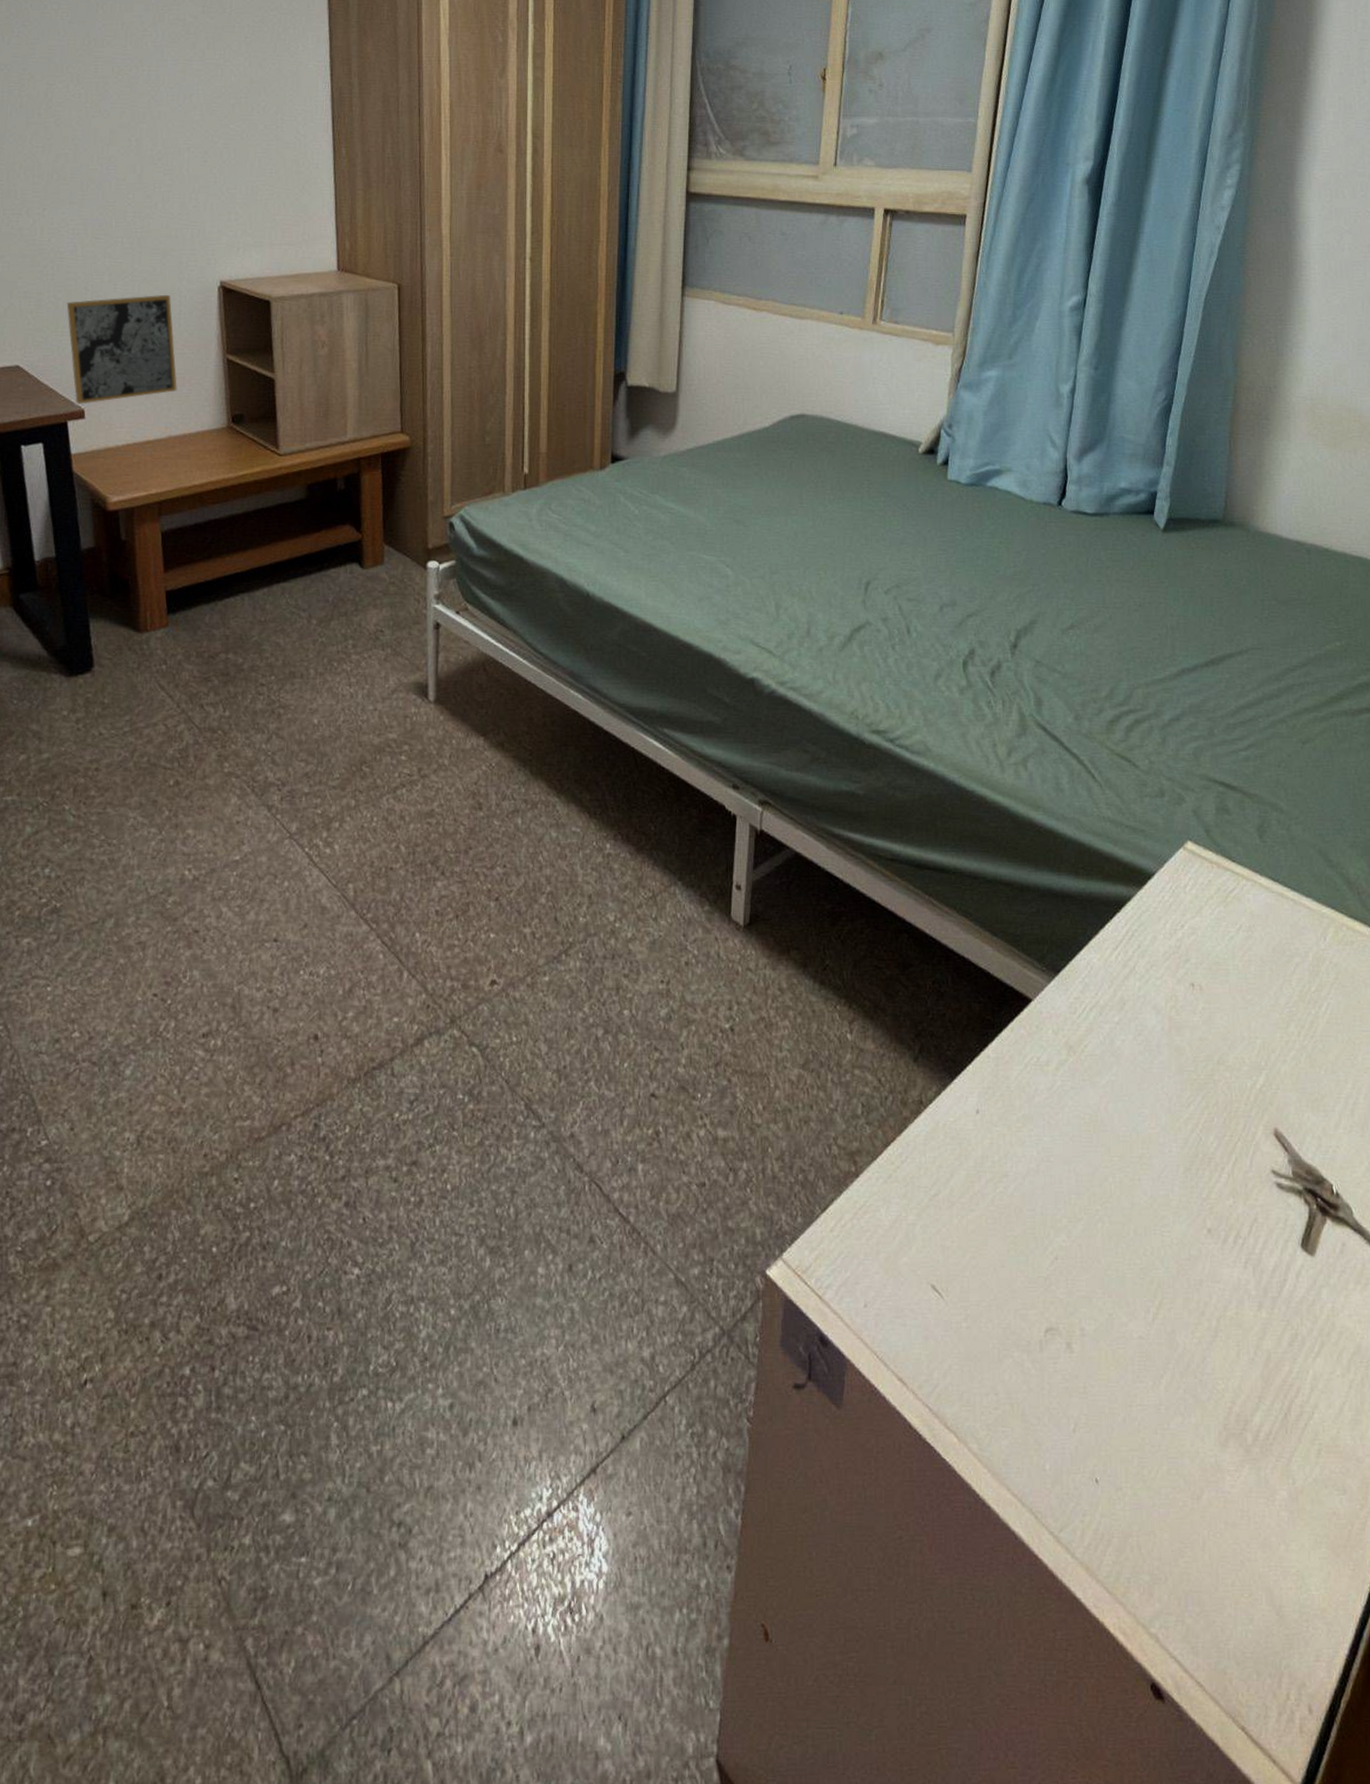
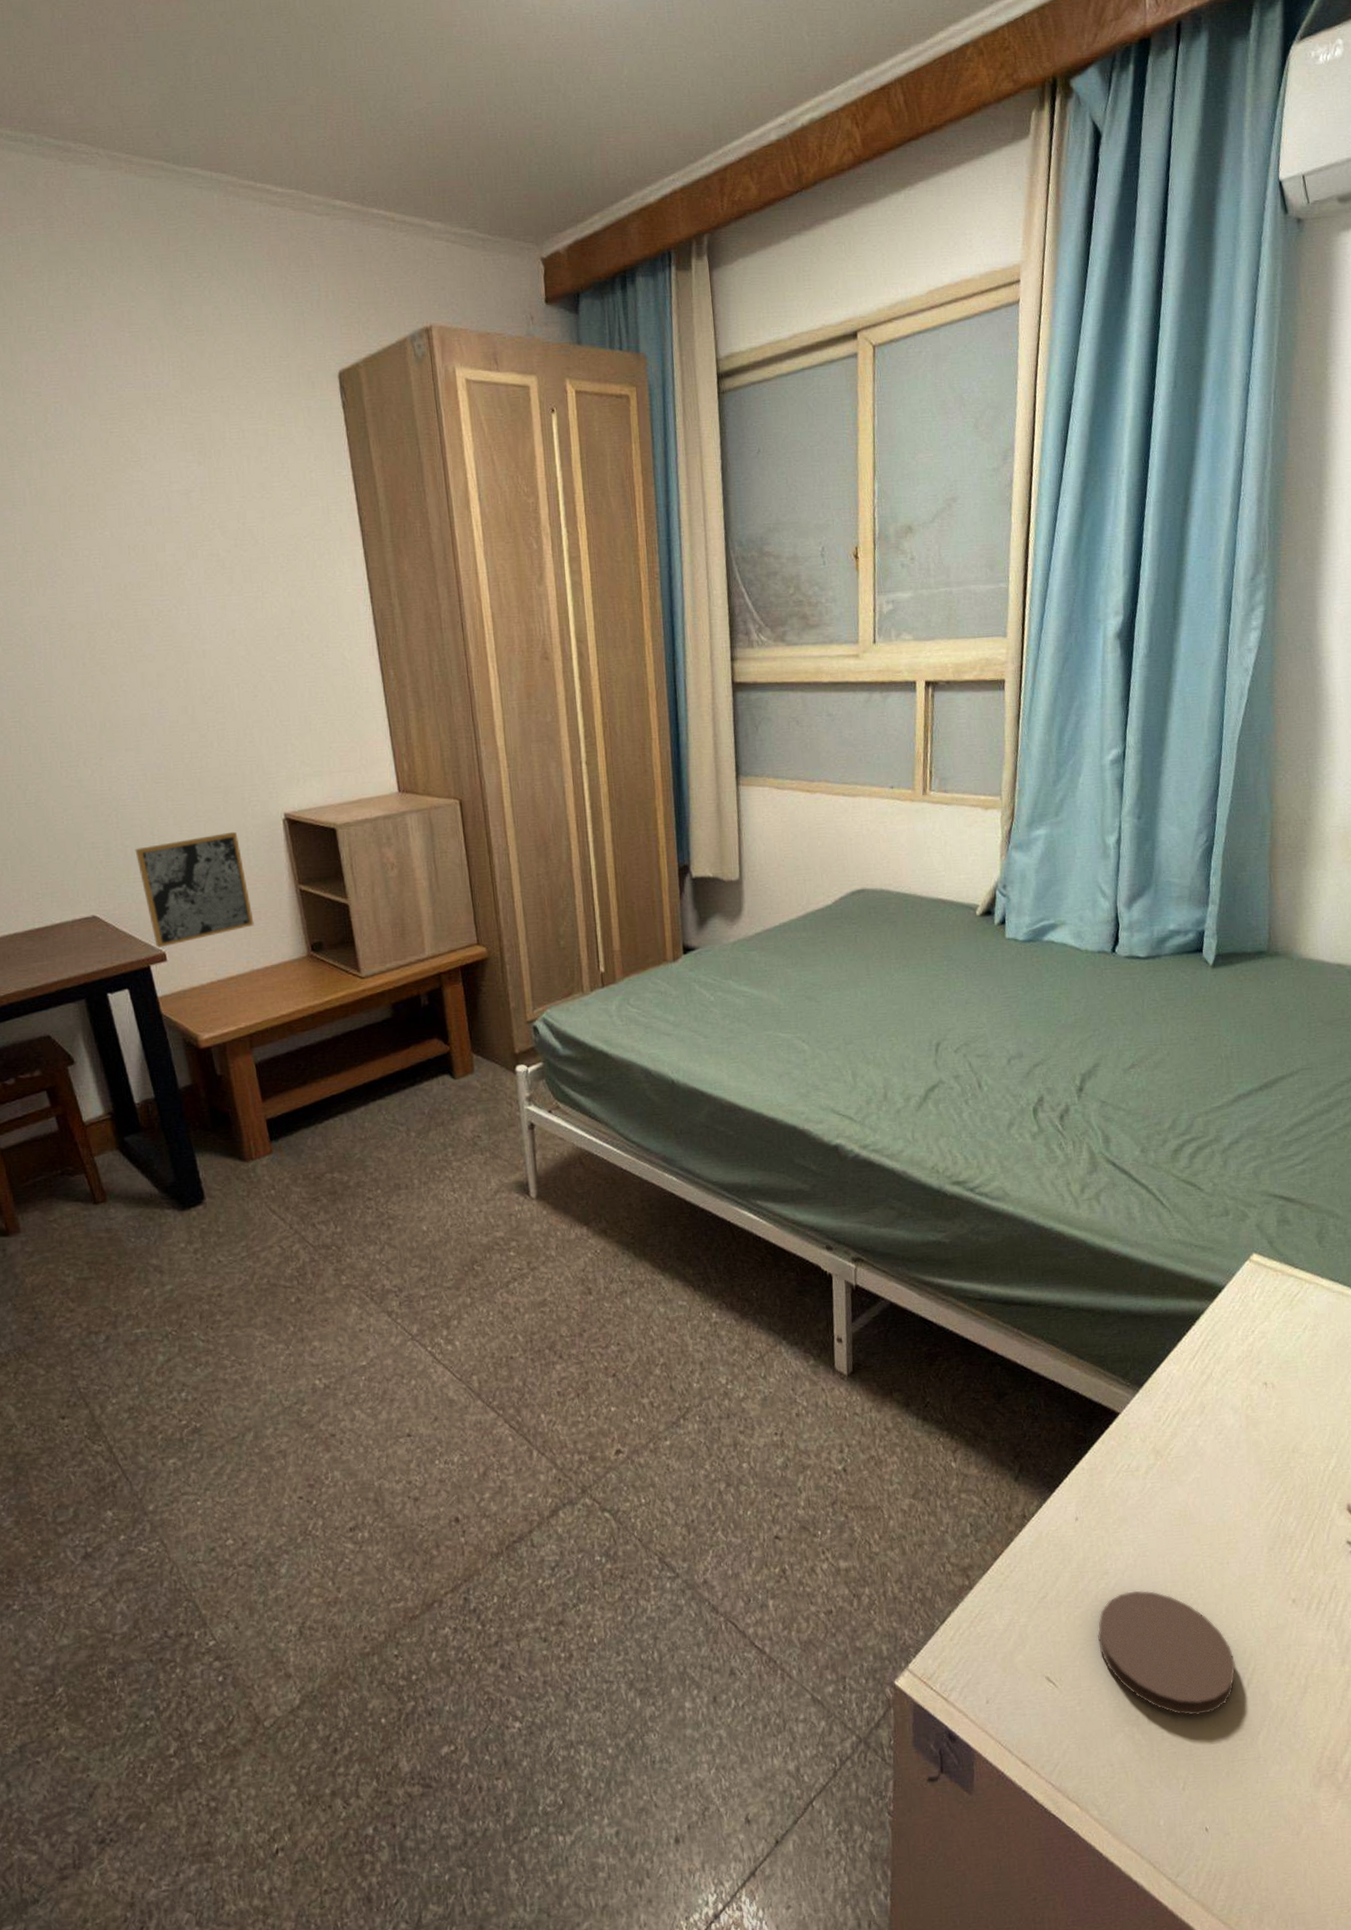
coaster: none [991,1199,1141,1349] -> present [1098,1590,1236,1716]

